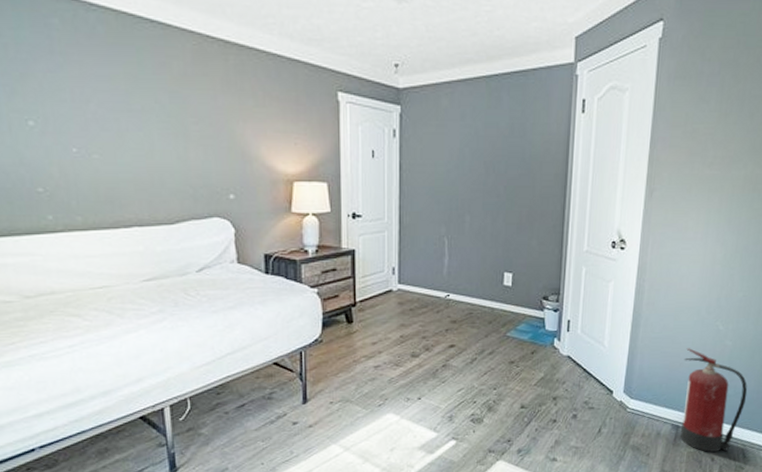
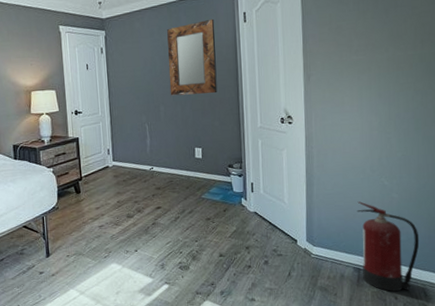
home mirror: none [479,103,545,203] -> present [167,18,218,96]

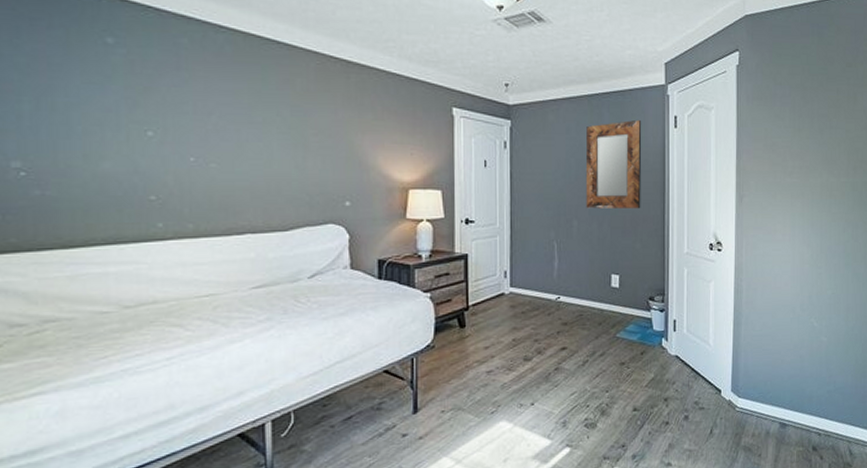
fire extinguisher: present [356,201,420,291] -> none [785,345,846,450]

